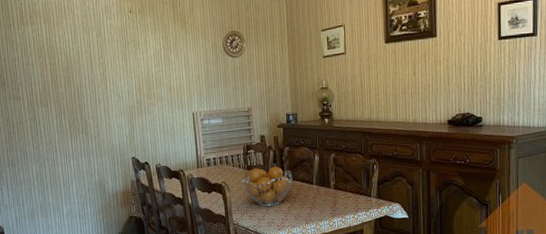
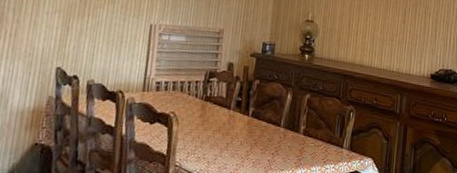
fruit basket: present [242,166,293,207] -> none [195,100,259,148]

